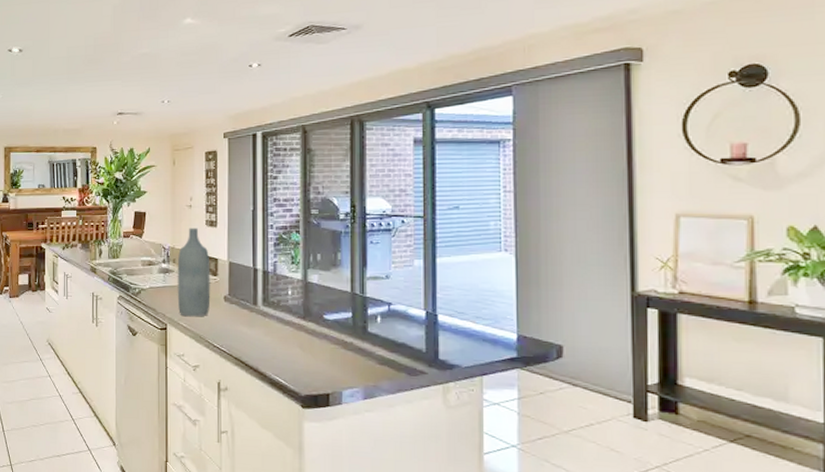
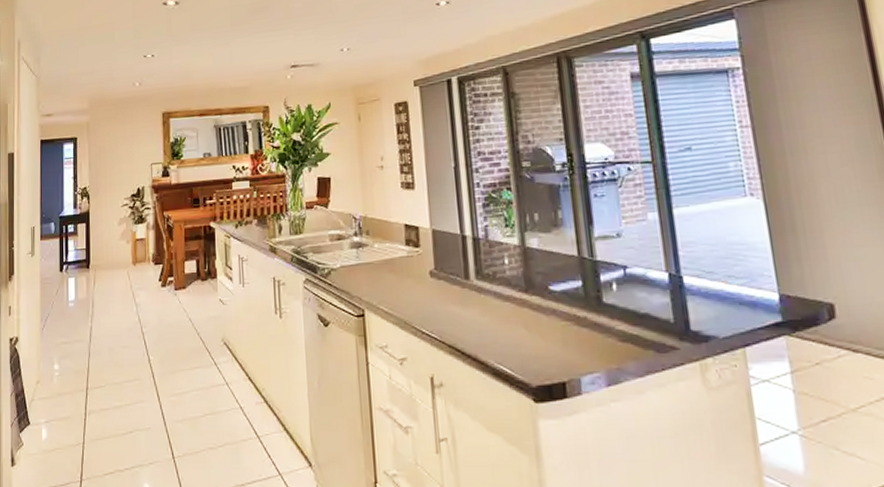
bottle: present [177,227,211,317] -> none [371,191,414,299]

